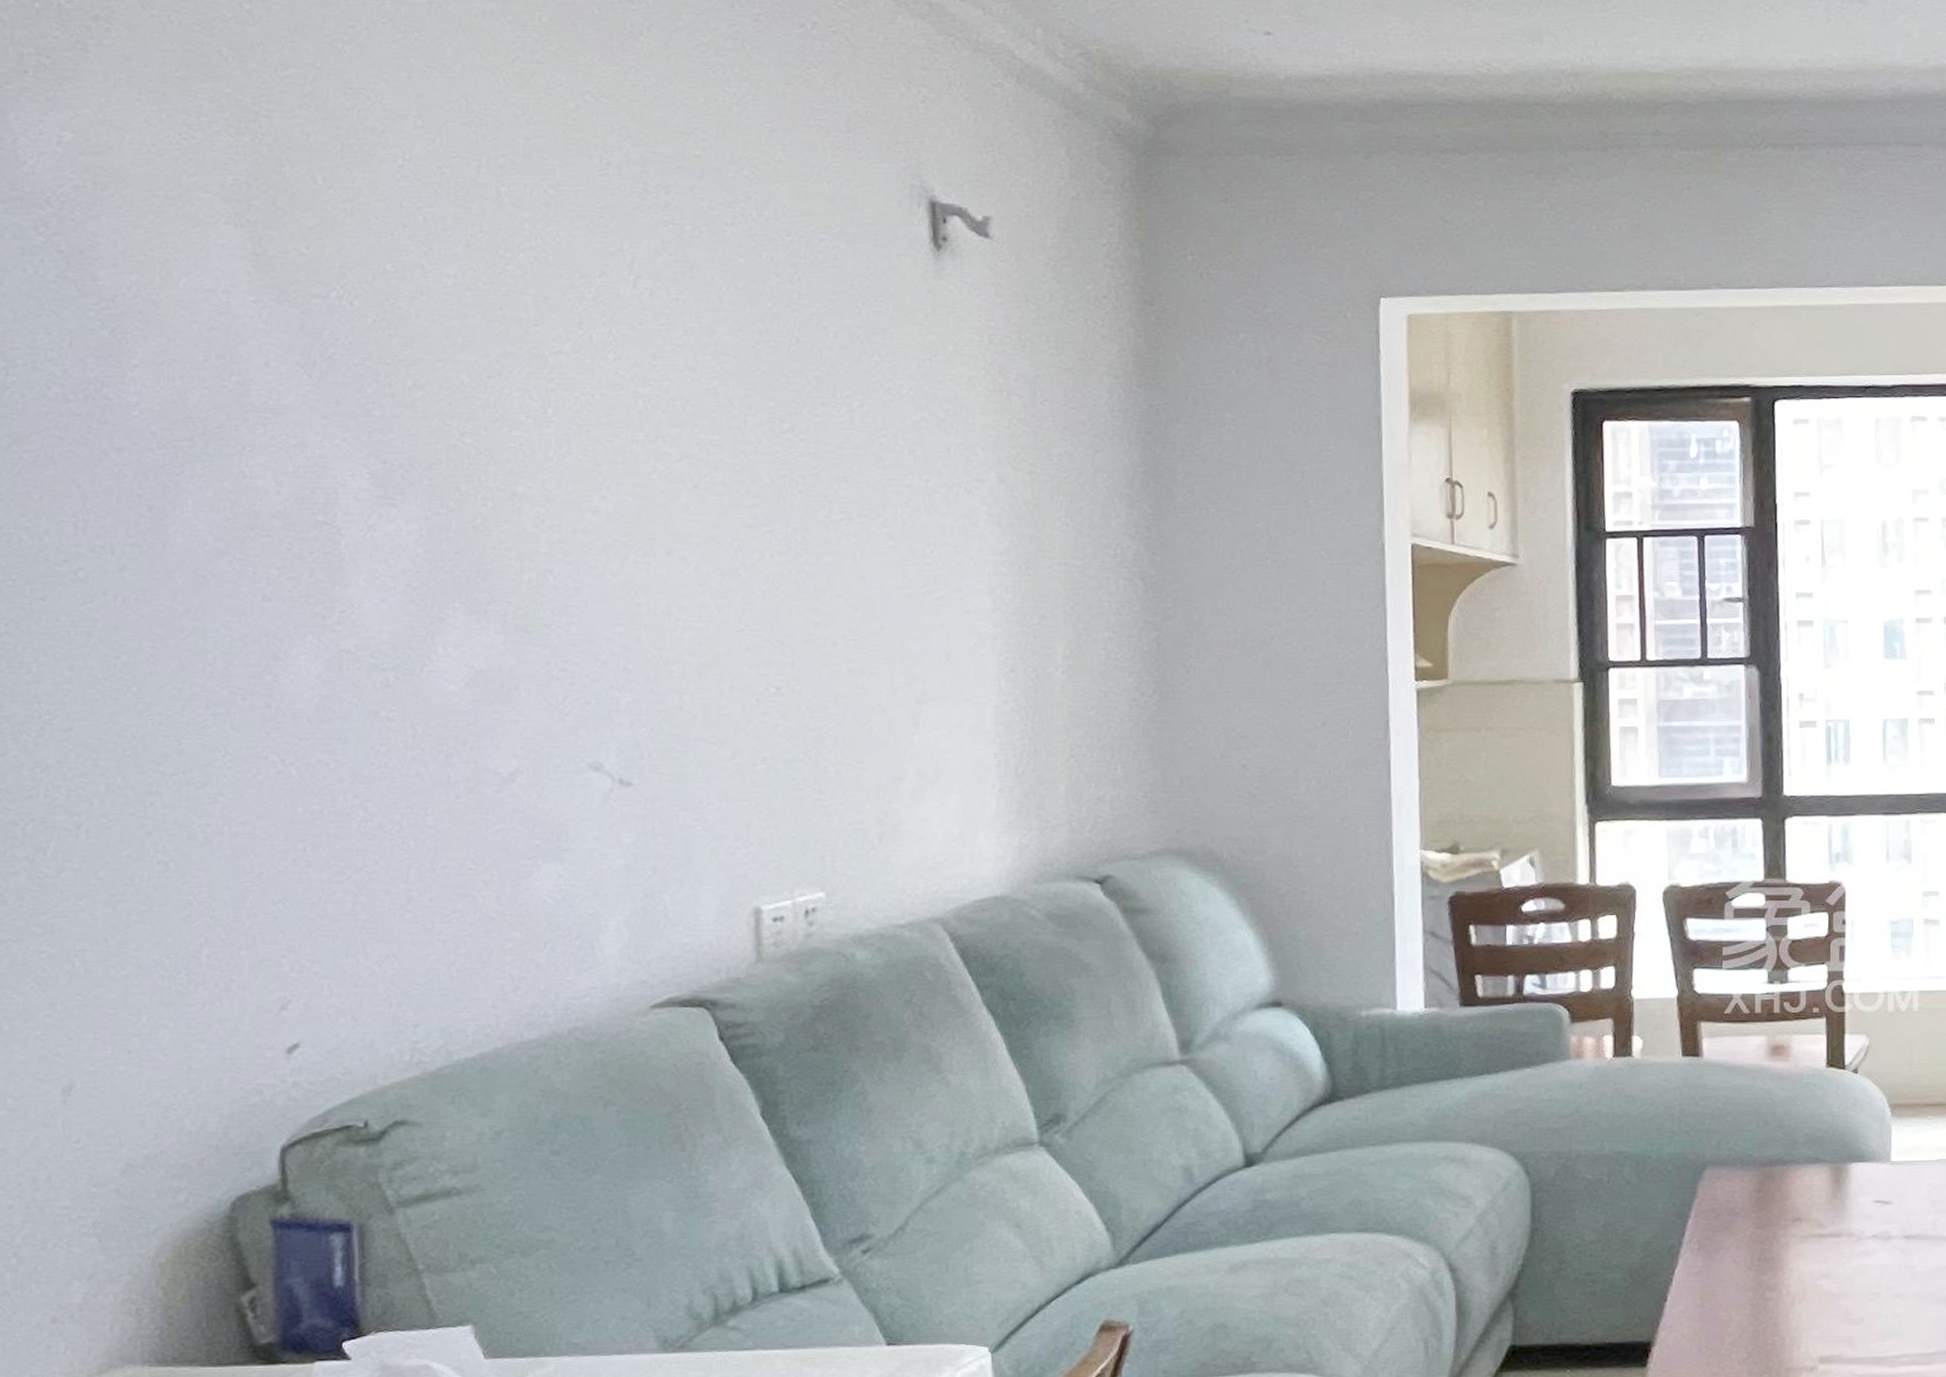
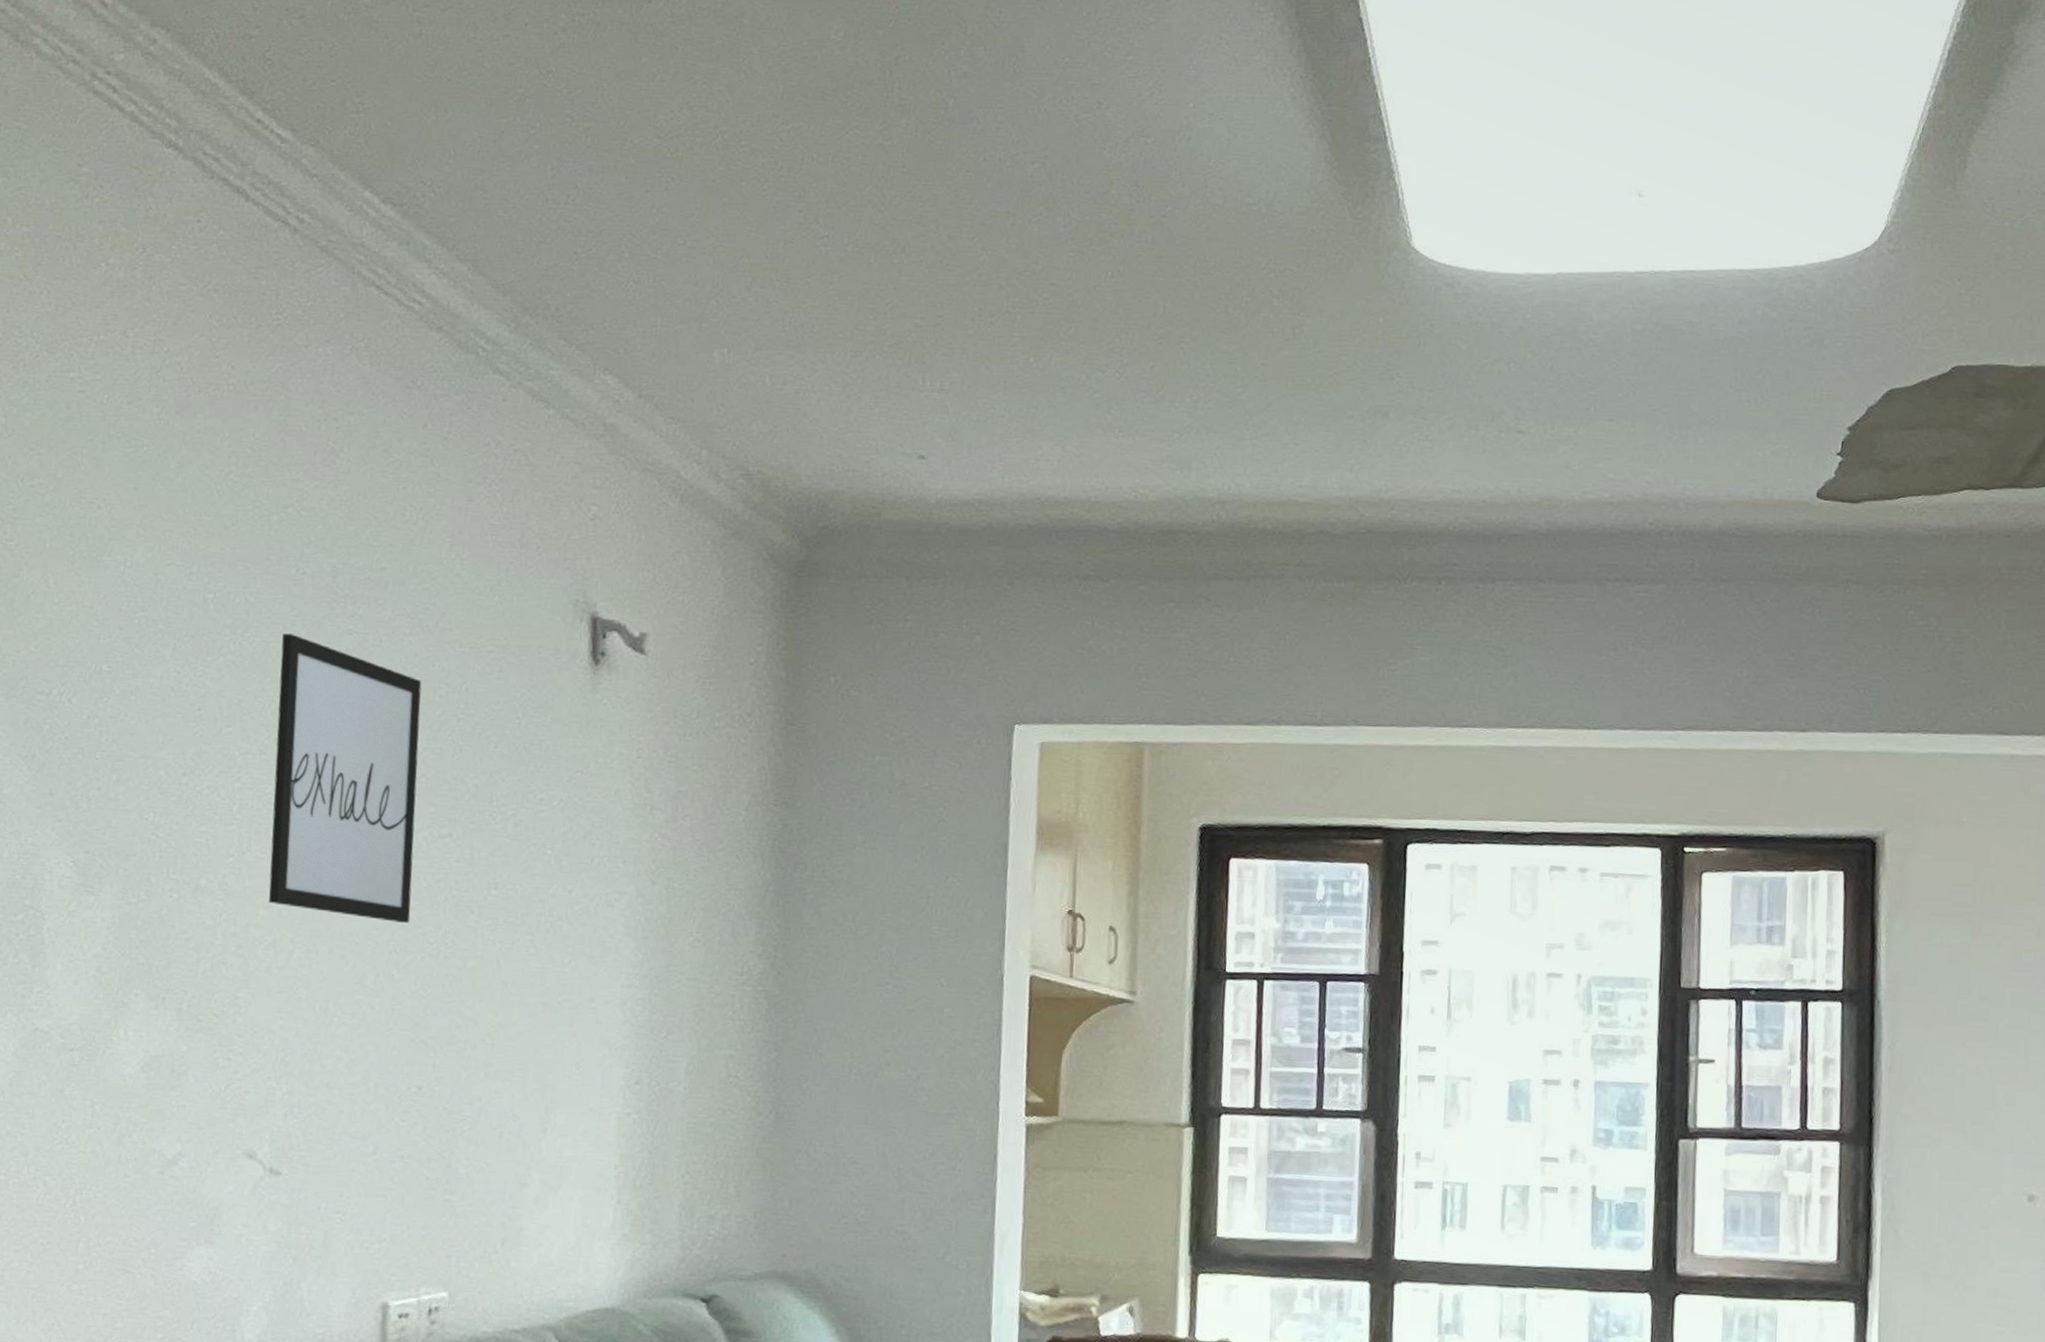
wall art: none [589,227,755,521] -> present [268,633,422,923]

